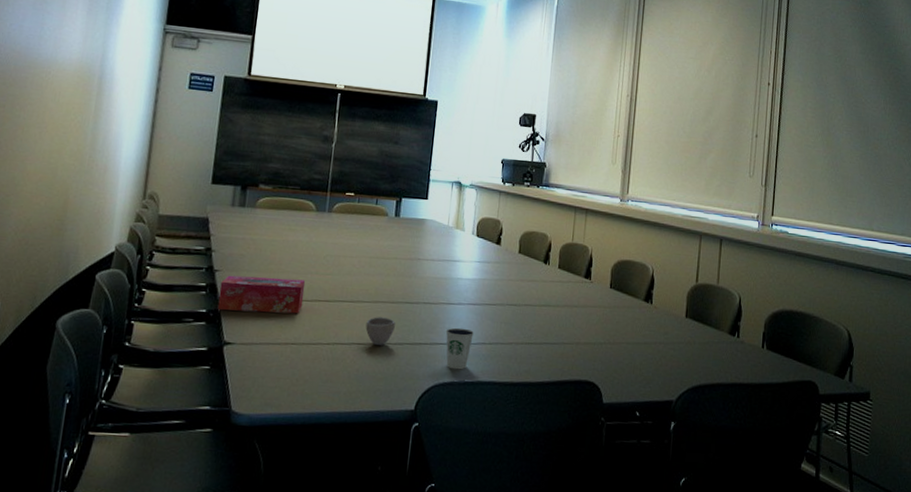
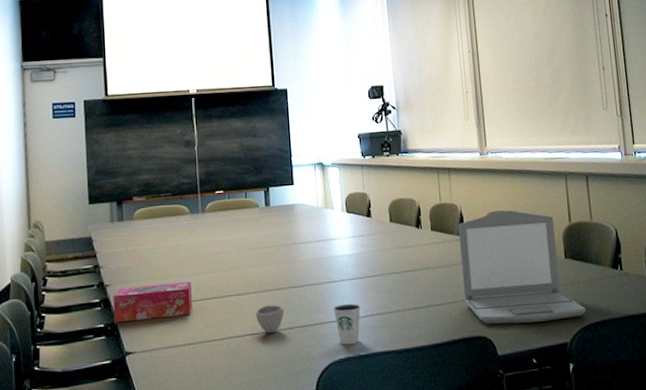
laptop: none [579,260,697,377] -> present [458,210,586,324]

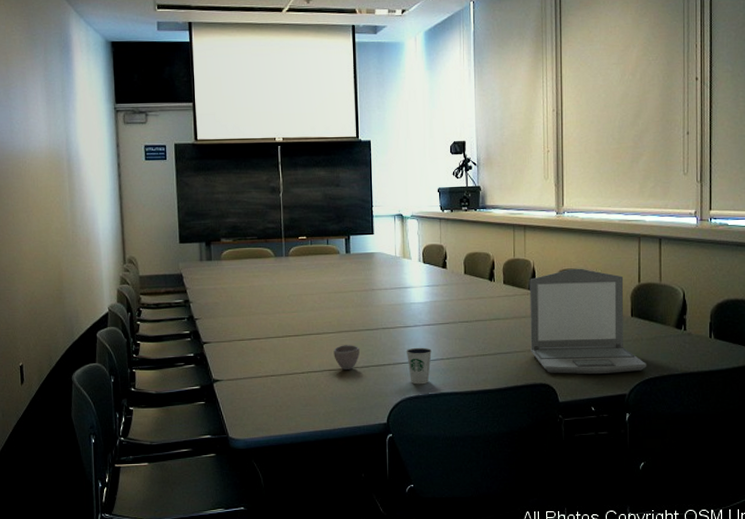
tissue box: present [113,281,193,323] -> none [202,319,276,353]

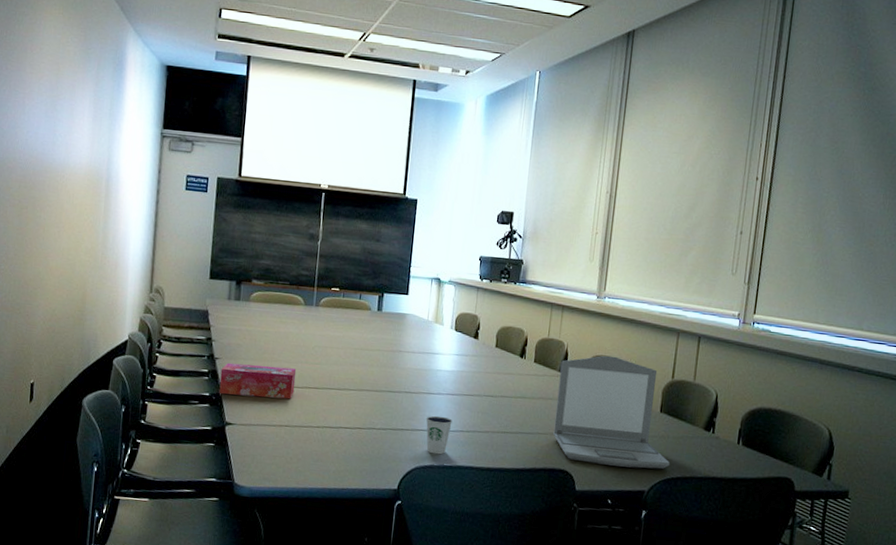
tissue box: none [202,319,276,353] -> present [219,362,297,400]
cup: present [333,345,360,370] -> none [352,404,379,430]

